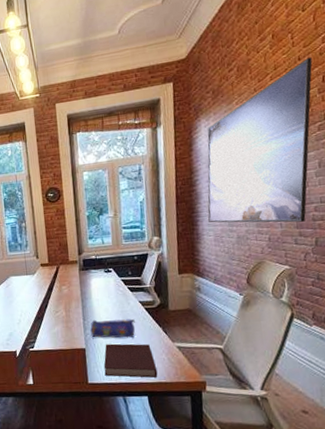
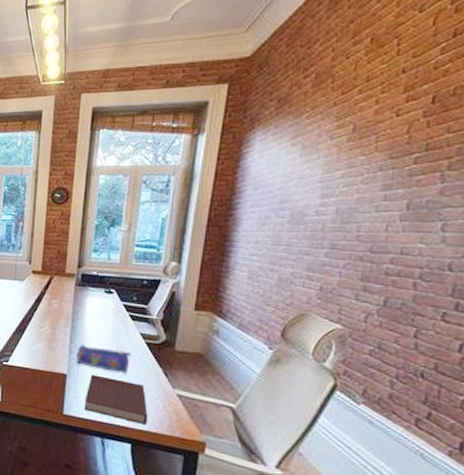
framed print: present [207,57,313,223] -> none [244,71,422,274]

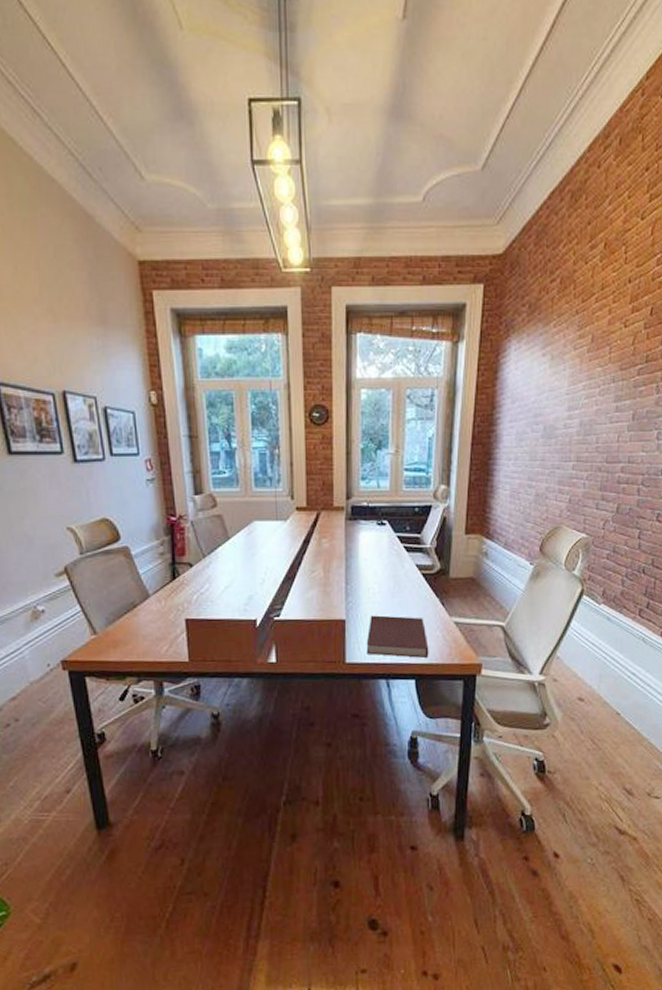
pencil case: present [76,344,132,373] -> none [353,584,410,609]

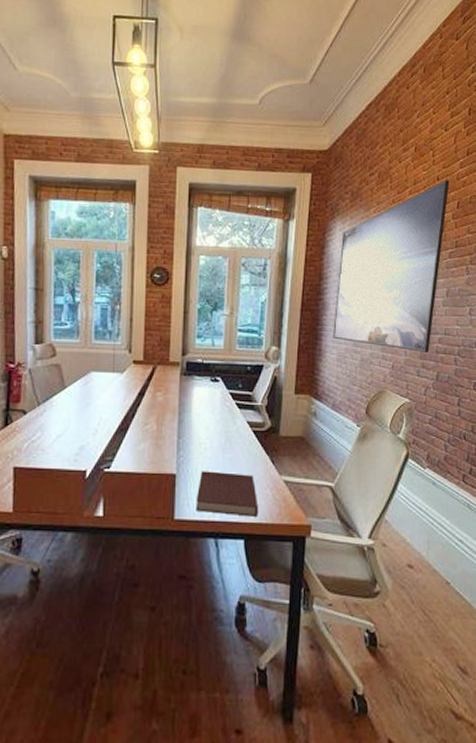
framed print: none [506,281,643,484] -> present [333,180,450,352]

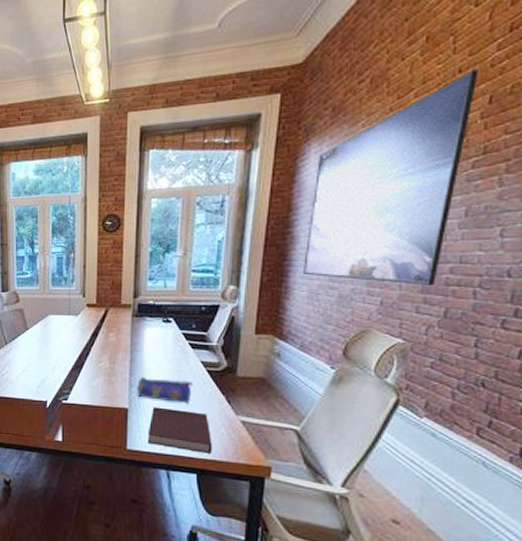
pencil case: none [185,438,241,465] -> present [137,376,194,403]

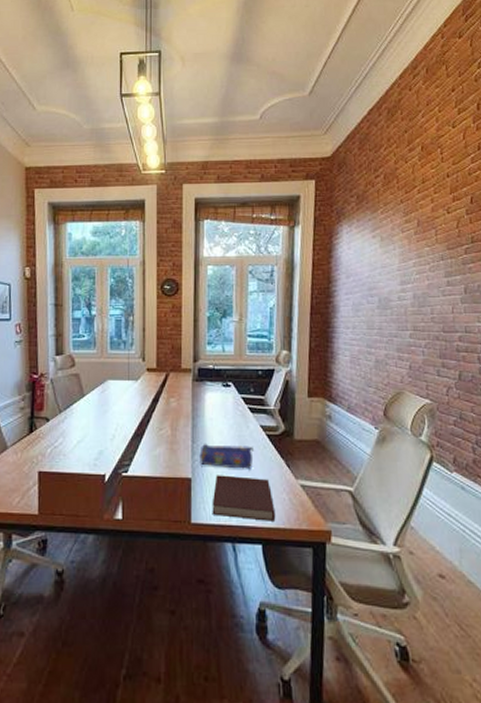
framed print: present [303,69,479,285] -> none [344,176,461,351]

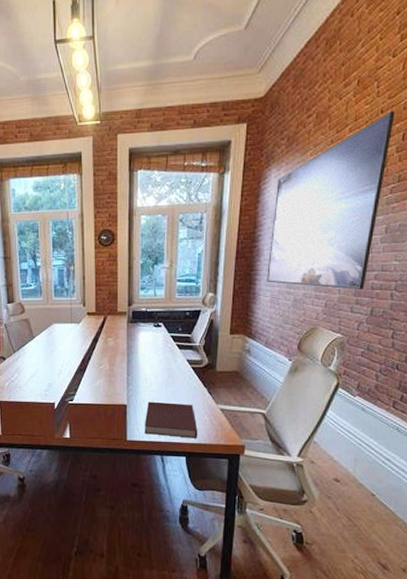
pencil case: present [199,443,255,469] -> none [134,375,181,397]
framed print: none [344,176,461,351] -> present [267,111,395,290]

